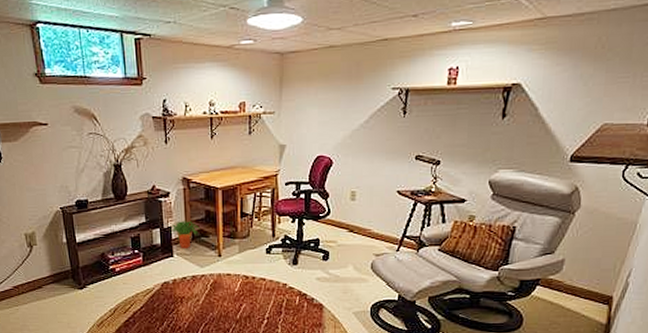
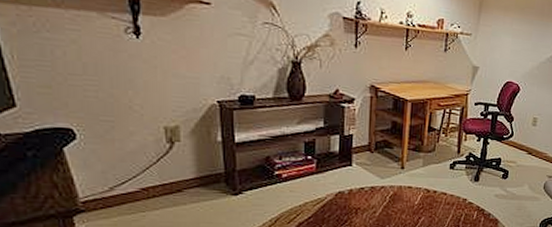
potted plant: present [170,220,200,248] -> none [351,129,384,158]

